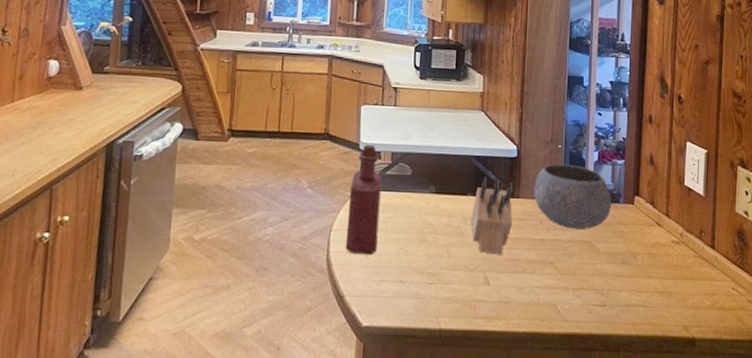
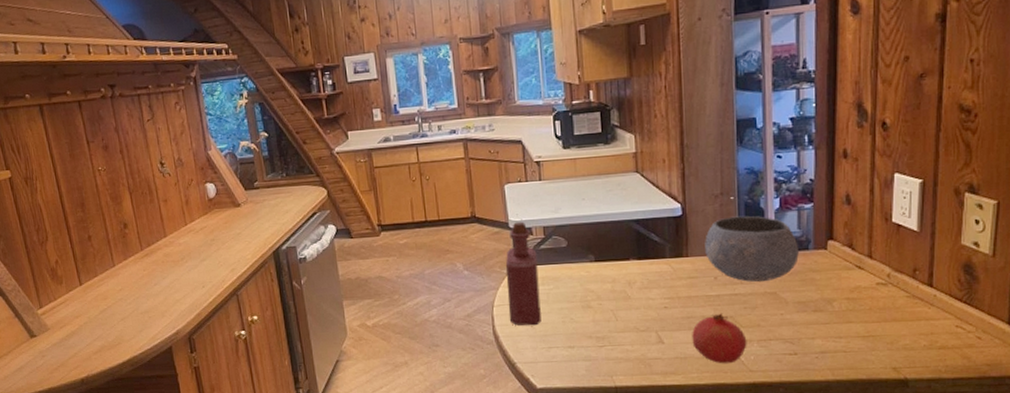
knife block: present [470,177,514,255] -> none [636,240,684,315]
fruit: none [516,258,564,312] -> present [692,313,747,364]

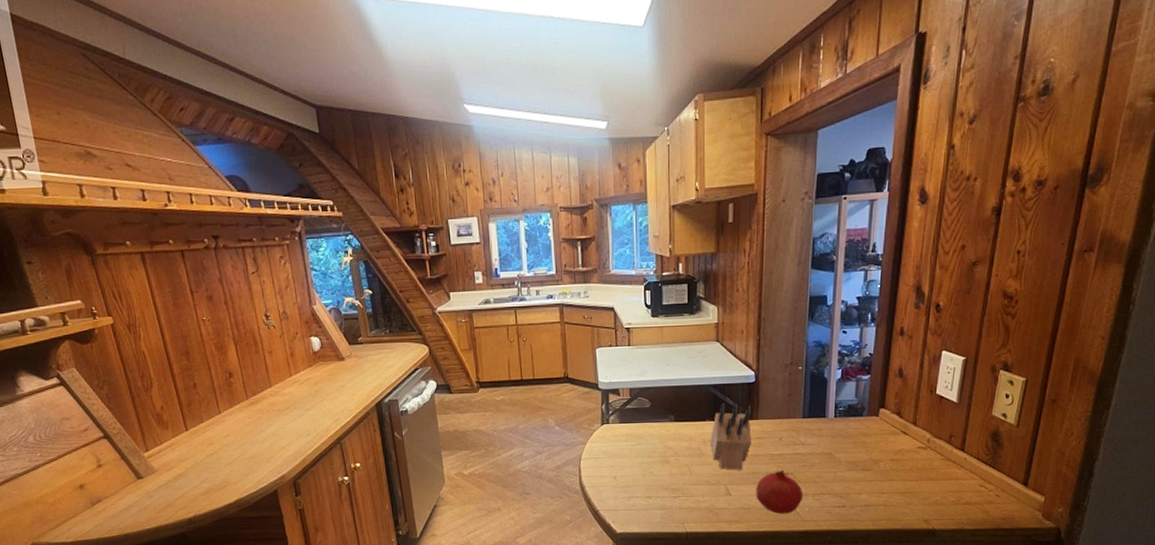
bottle: present [505,221,541,326] -> none [593,383,624,478]
knife block: none [636,240,684,315] -> present [710,403,752,470]
bowl: present [705,215,799,283] -> none [773,384,854,444]

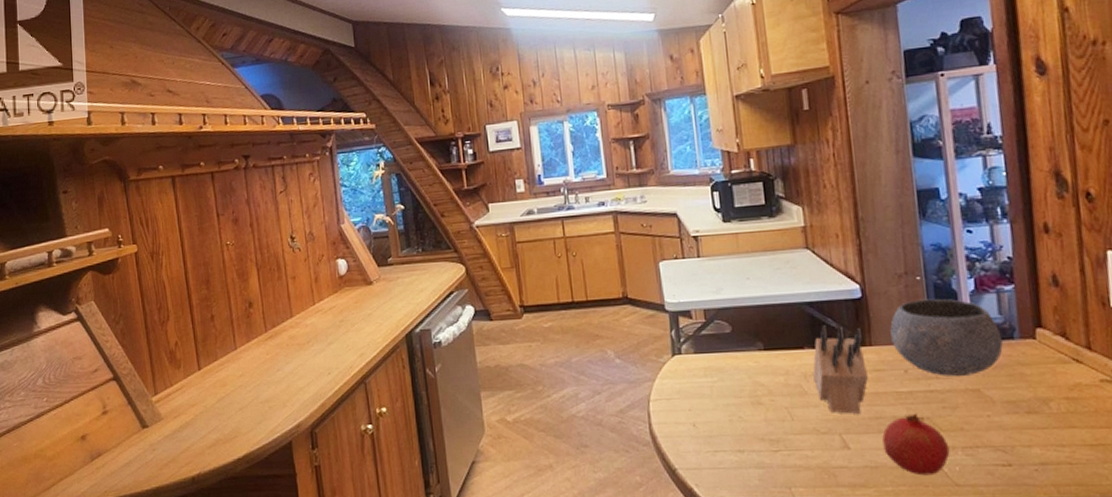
bowl: none [773,384,854,444] -> present [890,298,1003,377]

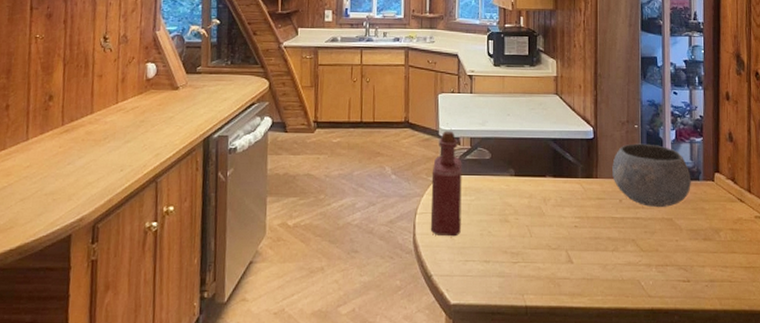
bottle: none [662,303,705,425] -> present [430,131,462,237]
knife block: present [812,325,869,414] -> none [551,159,593,234]
fruit: present [882,413,950,476] -> none [598,235,647,288]

